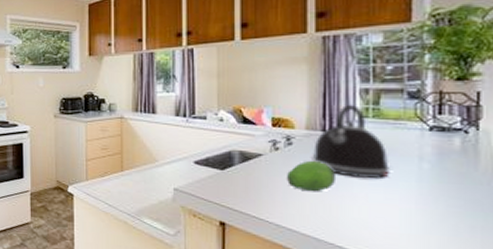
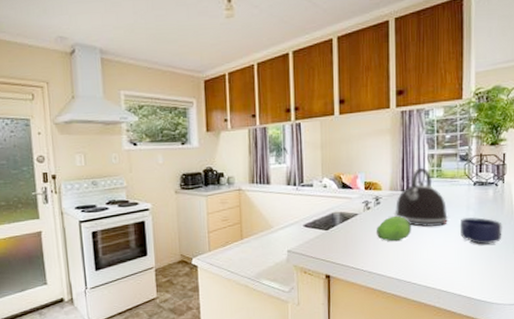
mug: none [407,170,477,210] -> present [459,216,502,245]

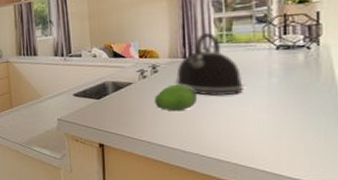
mug: present [459,216,502,245] -> none [259,84,320,116]

